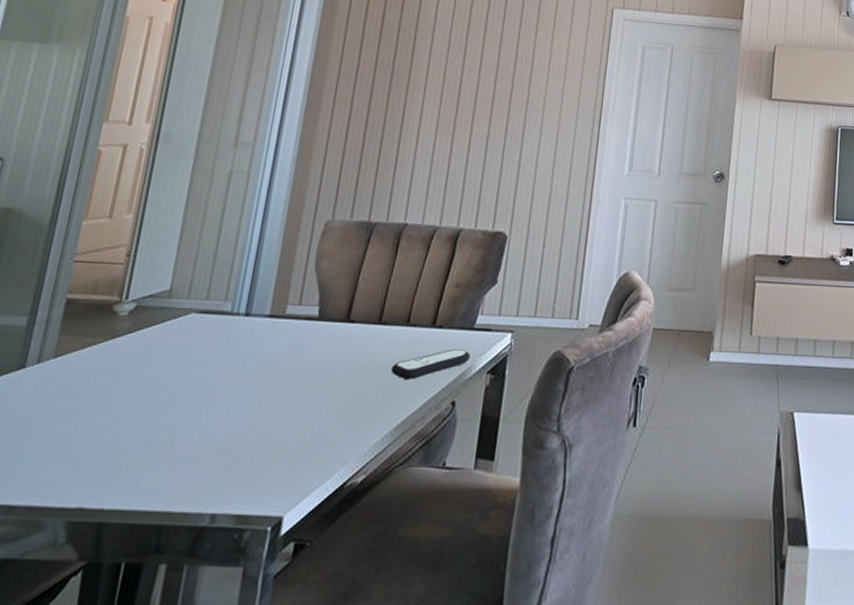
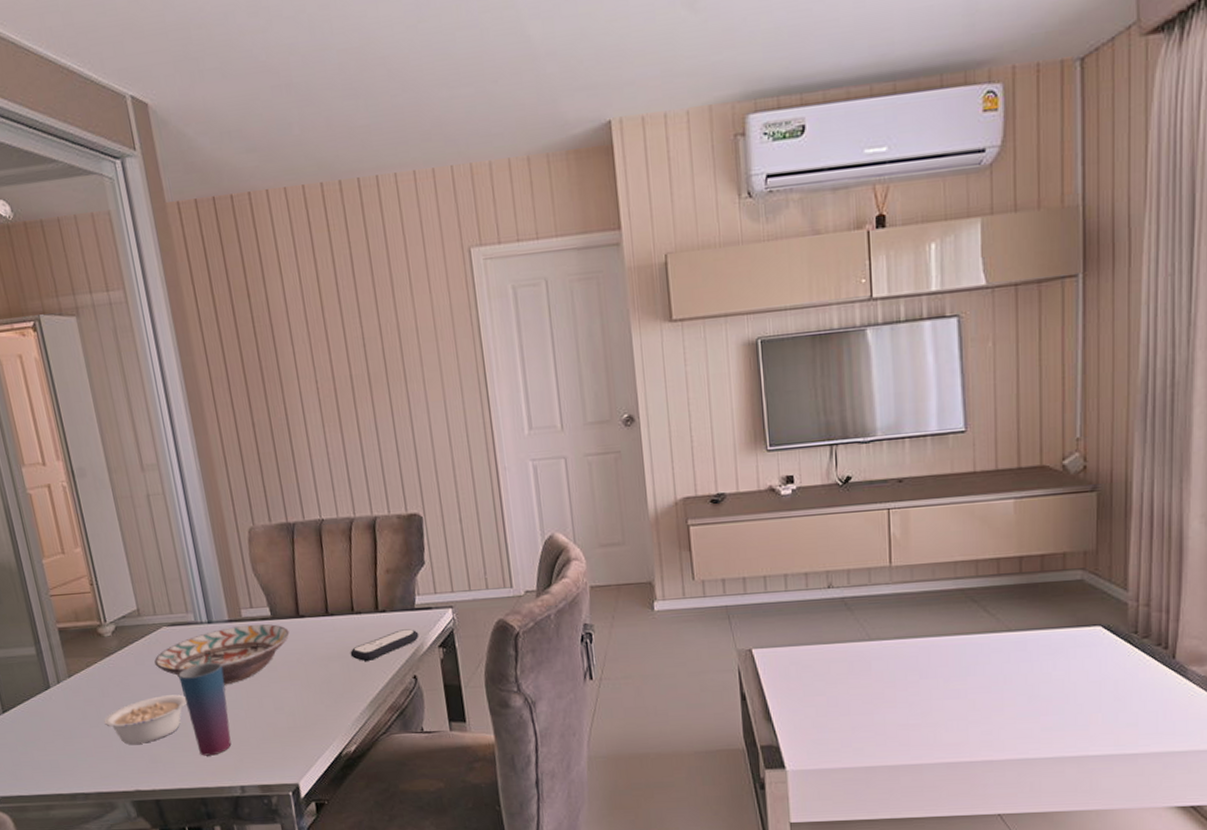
legume: none [74,392,187,449] -> present [104,695,187,745]
decorative bowl: none [165,322,333,389] -> present [154,623,290,685]
cup: none [177,359,244,472] -> present [178,662,232,756]

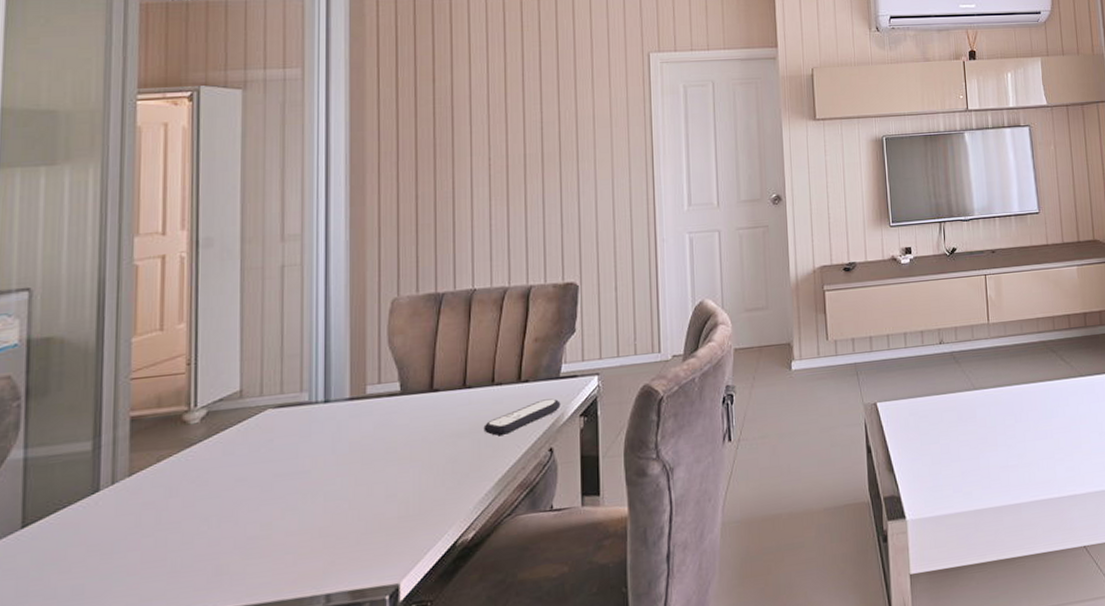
legume: present [104,695,187,745] -> none [163,488,279,555]
decorative bowl: present [154,623,290,685] -> none [248,400,418,473]
cup: present [178,662,232,756] -> none [275,446,332,561]

